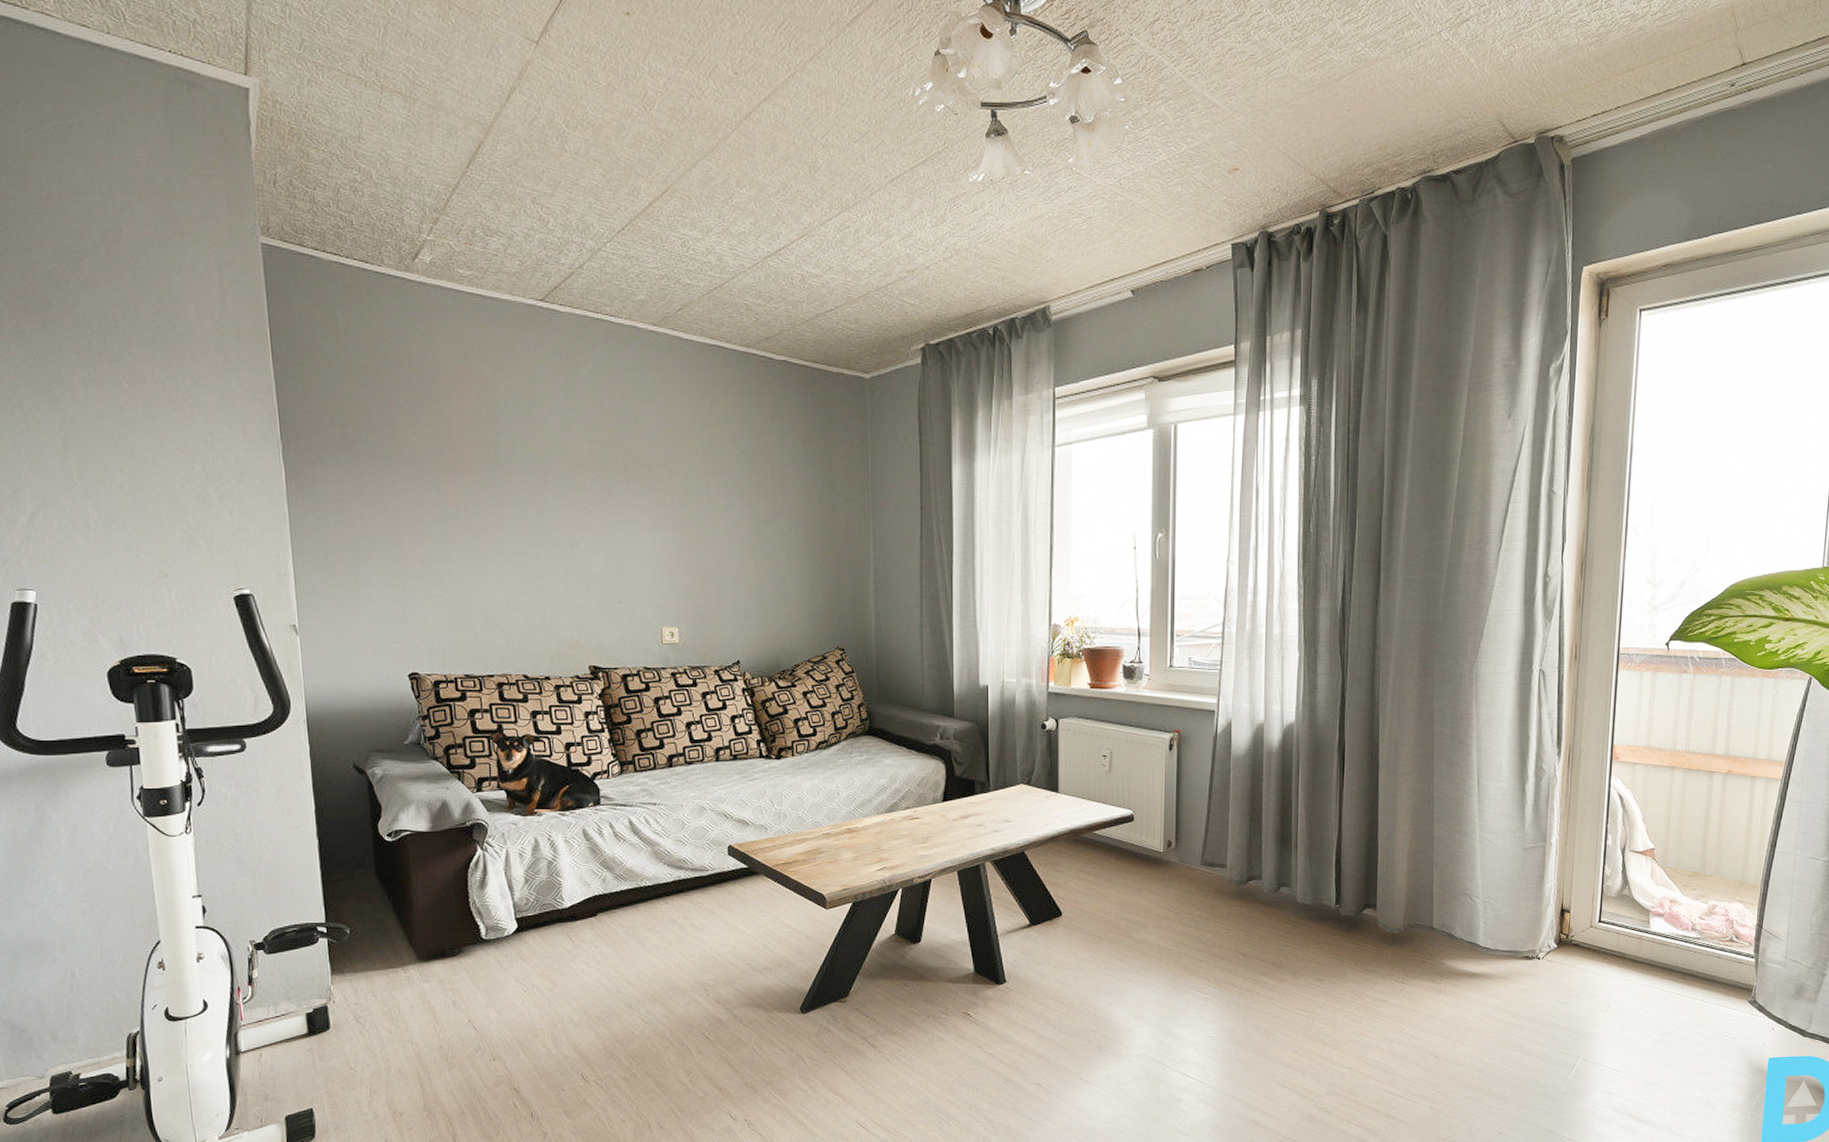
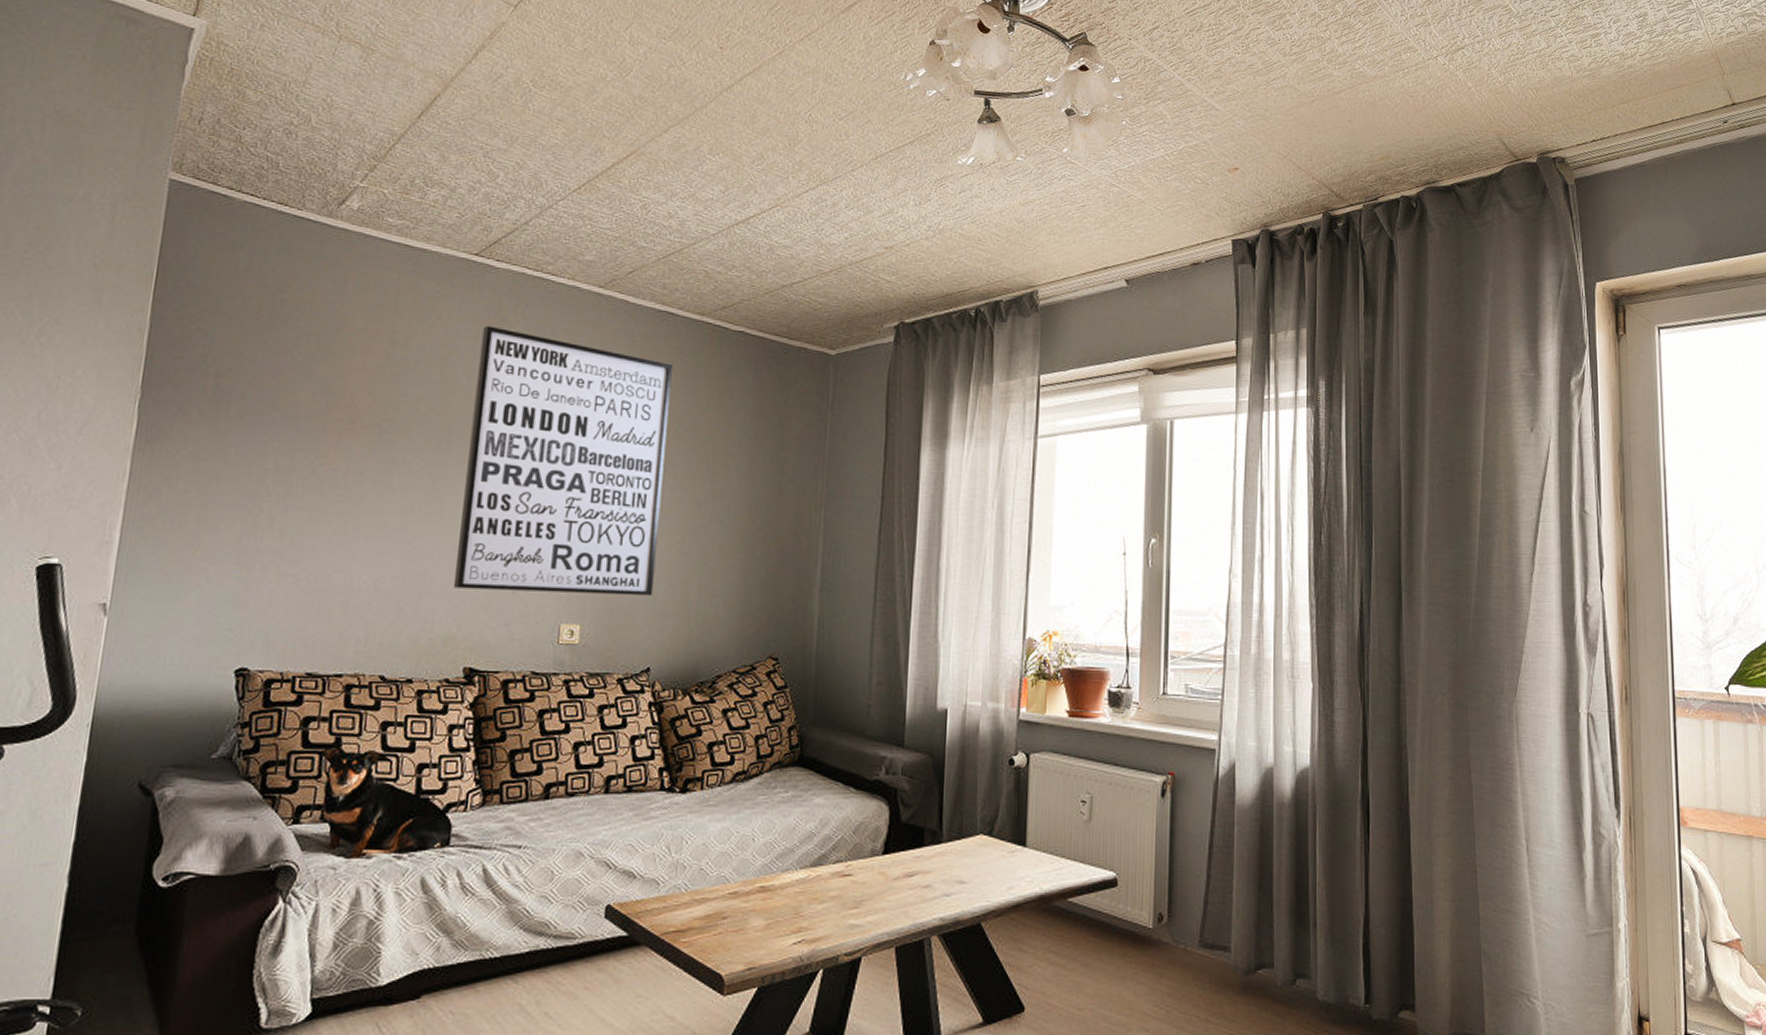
wall art: none [558,367,735,601] -> present [453,325,672,595]

